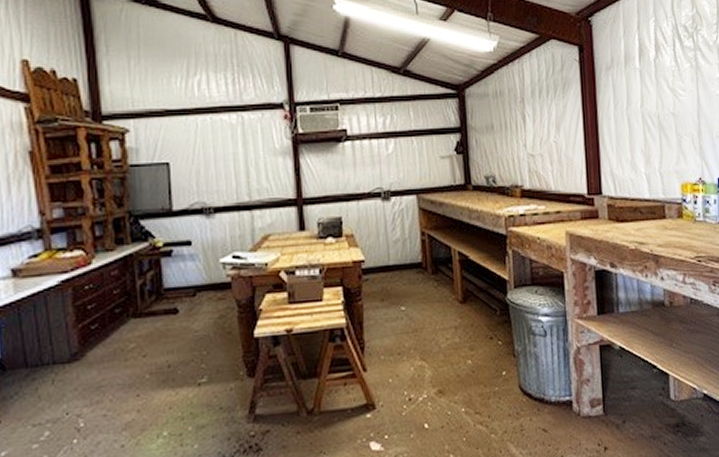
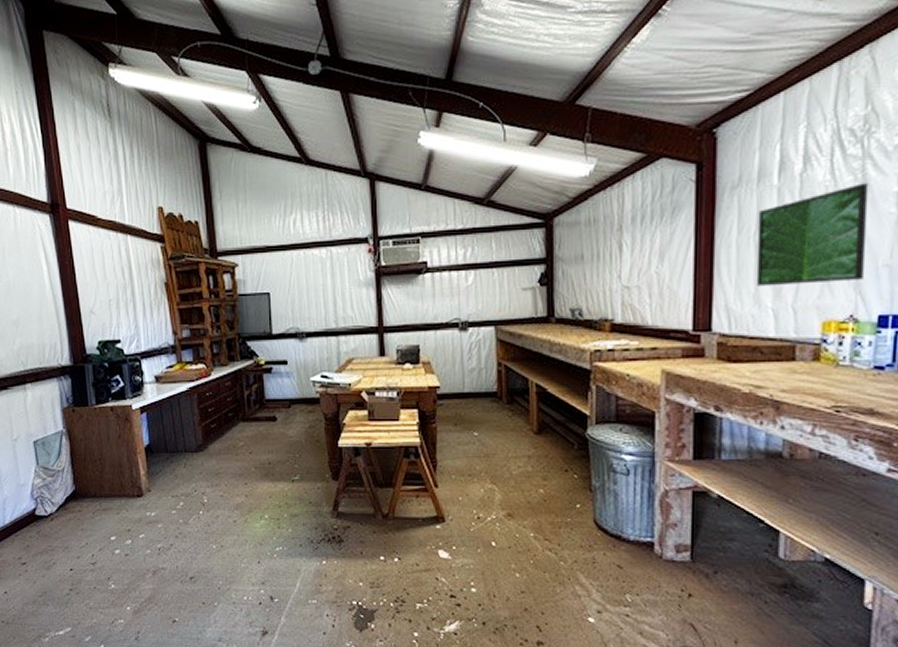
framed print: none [627,70,705,154] -> present [756,183,869,287]

